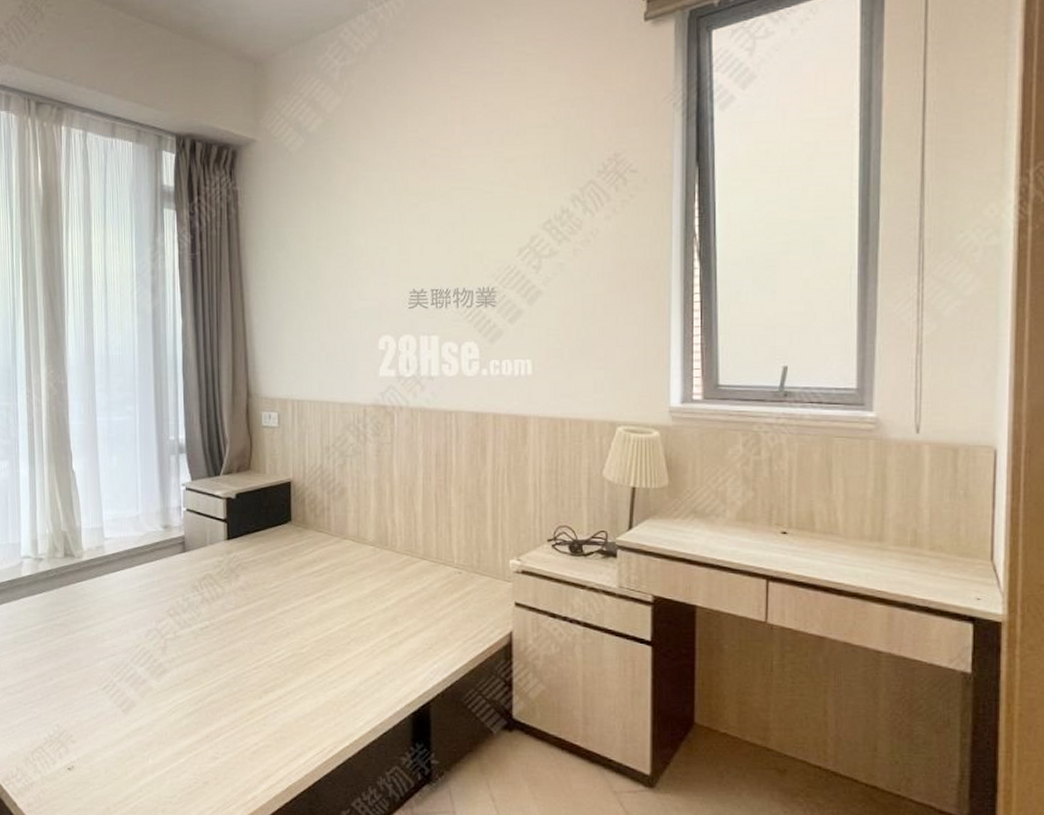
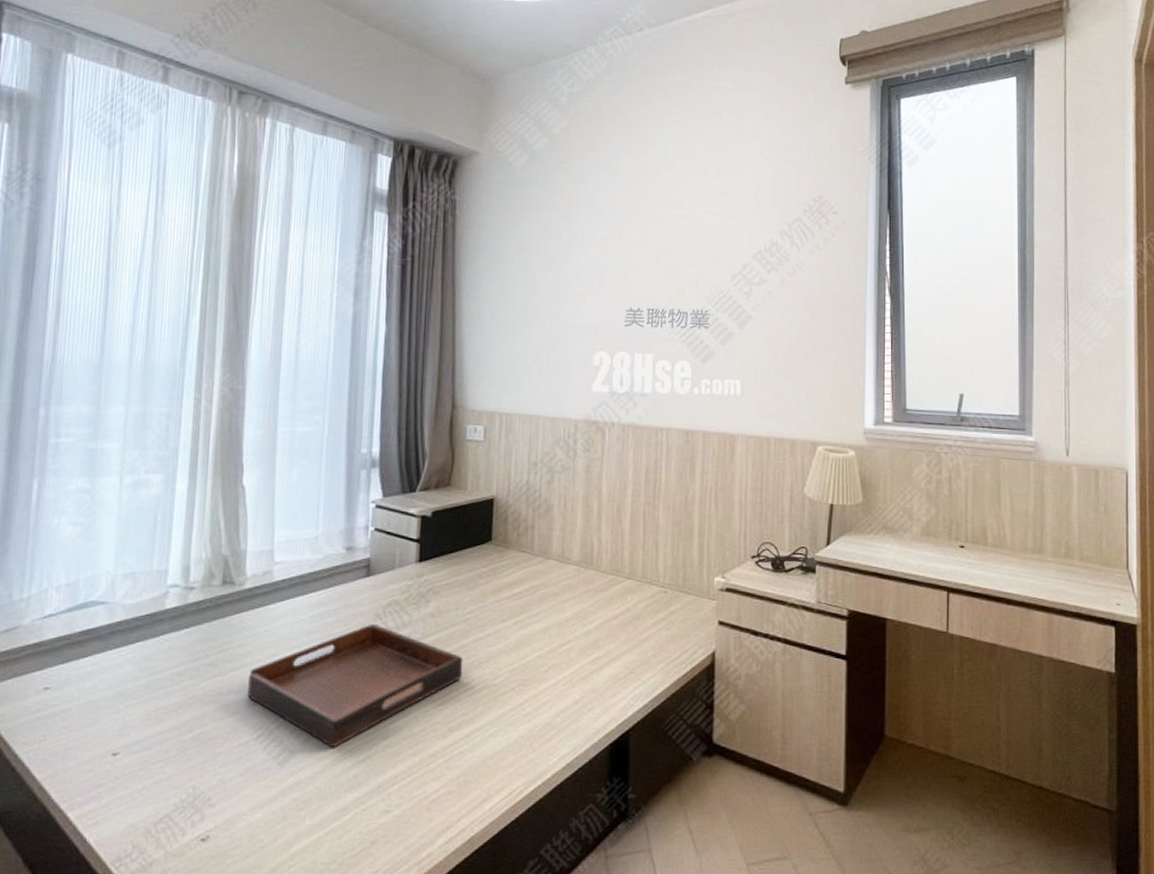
serving tray: none [92,594,273,701] -> present [246,623,463,748]

